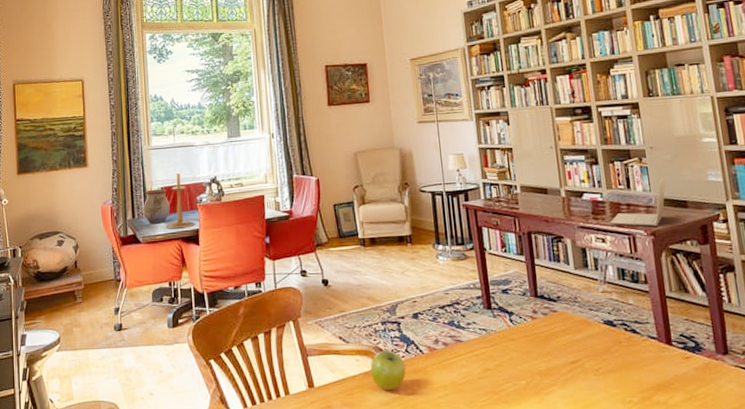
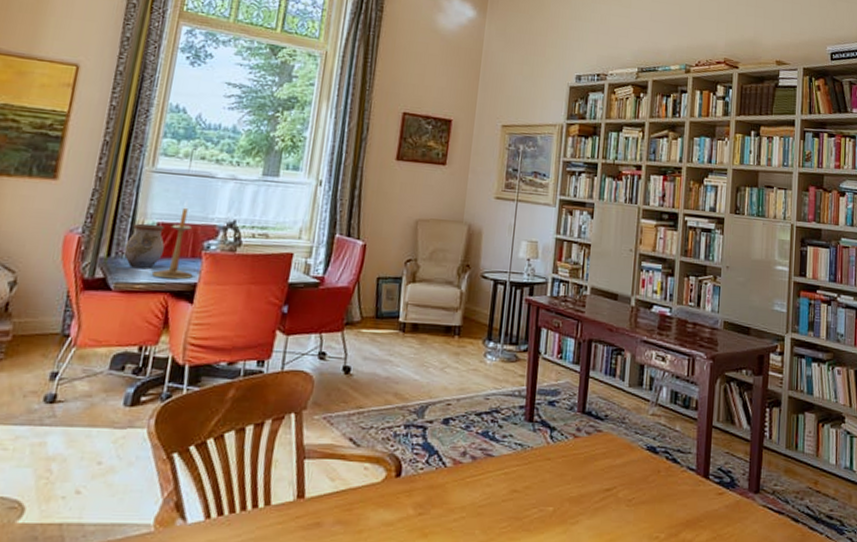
fruit: present [370,350,406,391] -> none [378,458,423,509]
laptop: present [609,176,666,227] -> none [673,299,735,351]

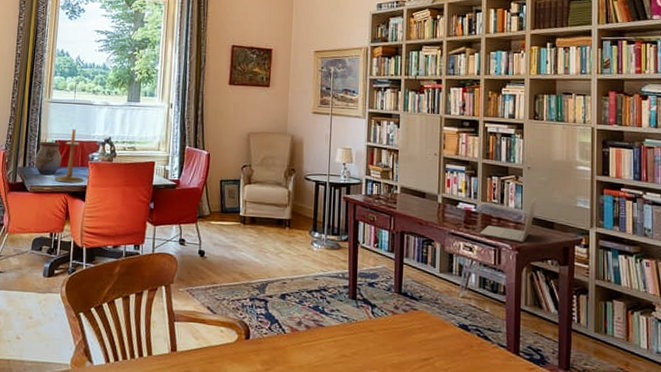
laptop: none [673,299,735,351] -> present [479,196,537,243]

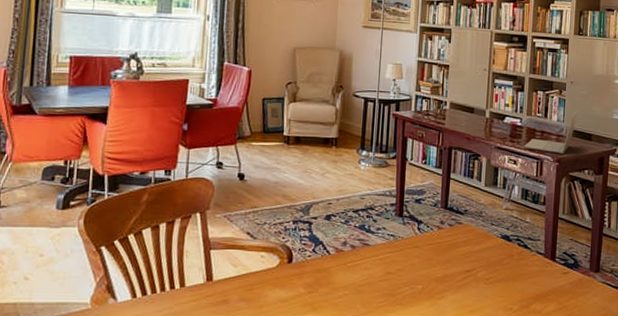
vase: present [34,141,62,176] -> none [44,57,78,96]
candlestick: present [54,122,83,183] -> none [69,36,104,104]

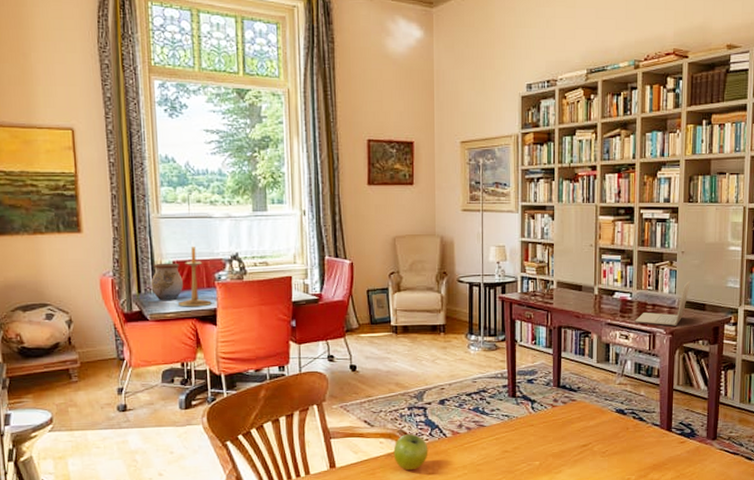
vase: none [44,57,78,96] -> present [151,263,183,301]
candlestick: none [69,36,104,104] -> present [177,239,212,307]
fruit: none [274,248,311,288] -> present [393,433,429,471]

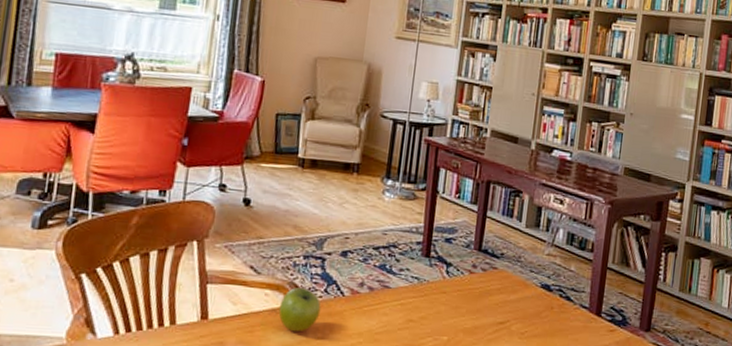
vase: present [151,263,183,301] -> none [24,53,64,99]
candlestick: present [177,239,212,307] -> none [52,31,93,110]
laptop: present [635,280,690,326] -> none [572,145,637,196]

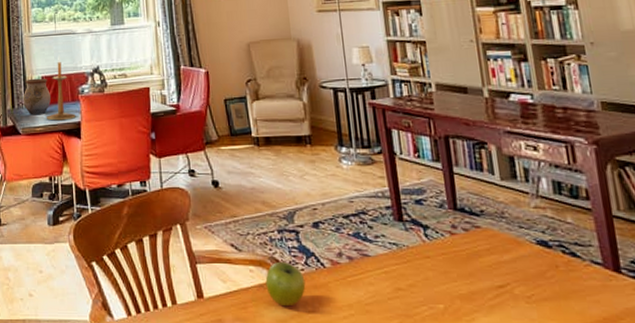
vase: none [24,53,64,99] -> present [23,78,51,116]
candlestick: none [52,31,93,110] -> present [46,55,76,121]

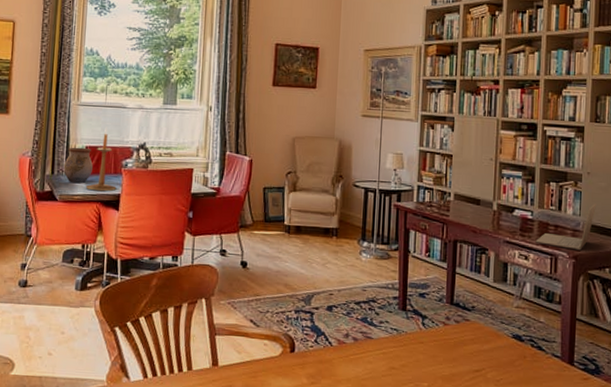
fruit: present [265,261,306,307] -> none [276,338,313,378]
laptop: none [542,76,610,134] -> present [535,202,596,251]

